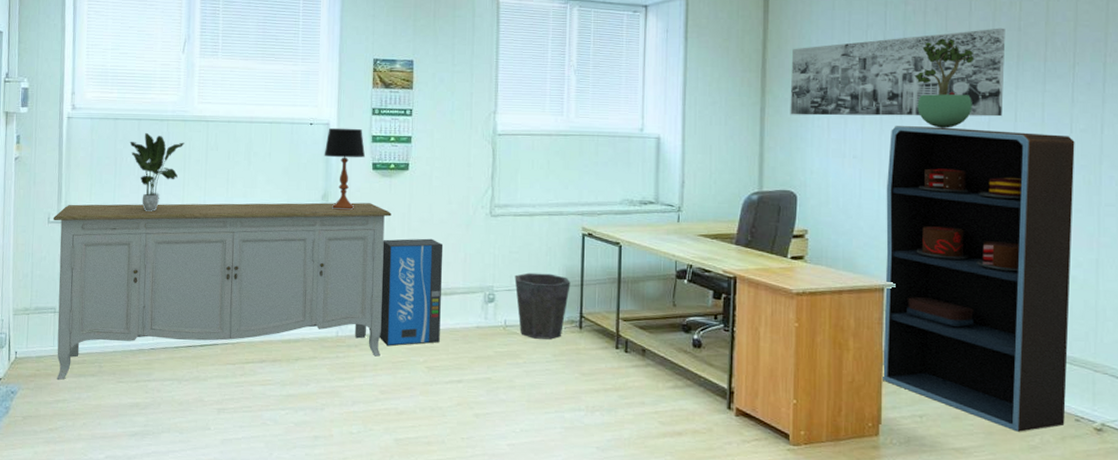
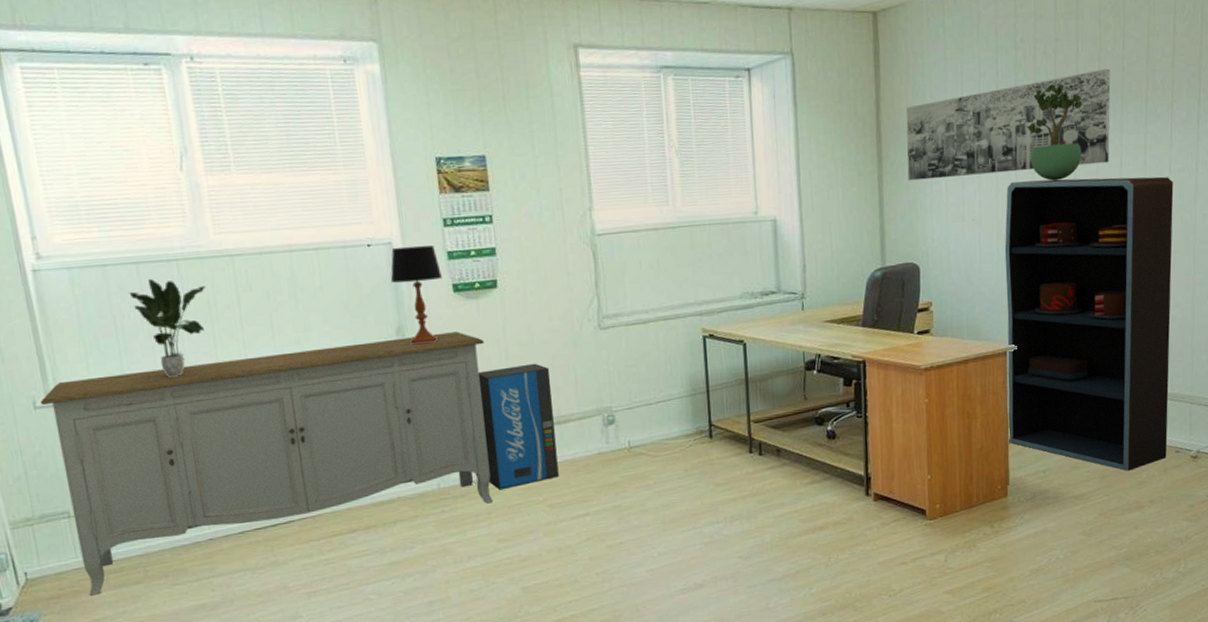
waste bin: present [514,272,570,340] -> none [634,384,696,456]

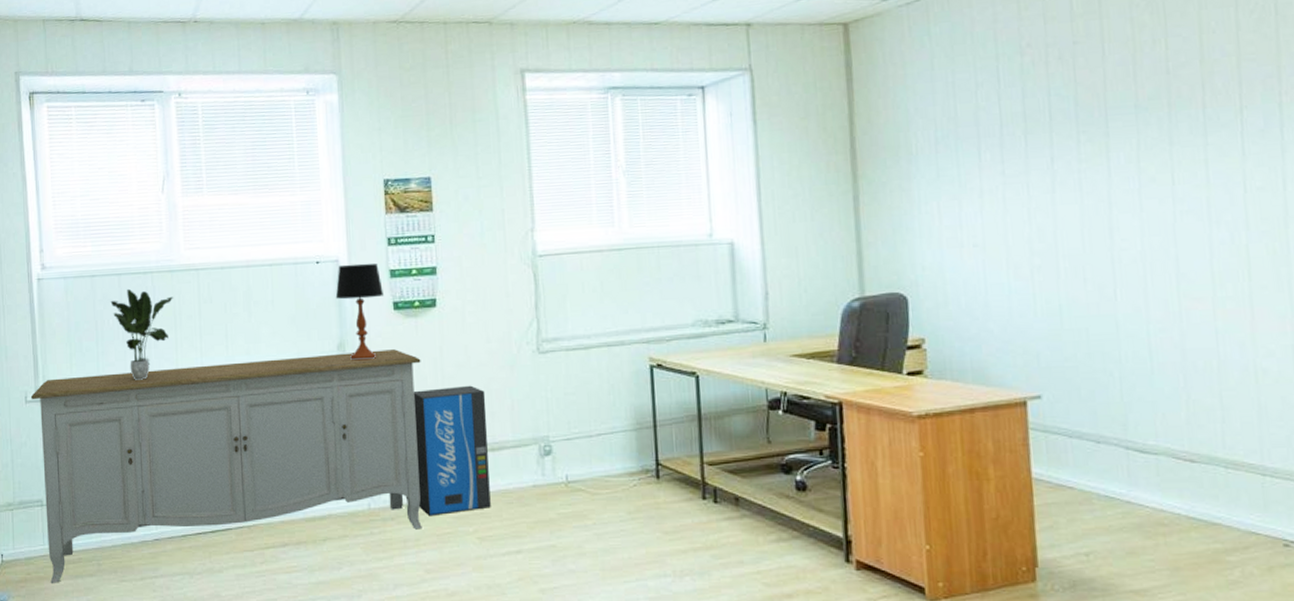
wall art: present [906,68,1111,181] -> none [885,72,1156,202]
bookshelf: present [1004,176,1174,471] -> none [1017,196,1271,565]
potted plant: present [1027,84,1083,181] -> none [1040,91,1117,202]

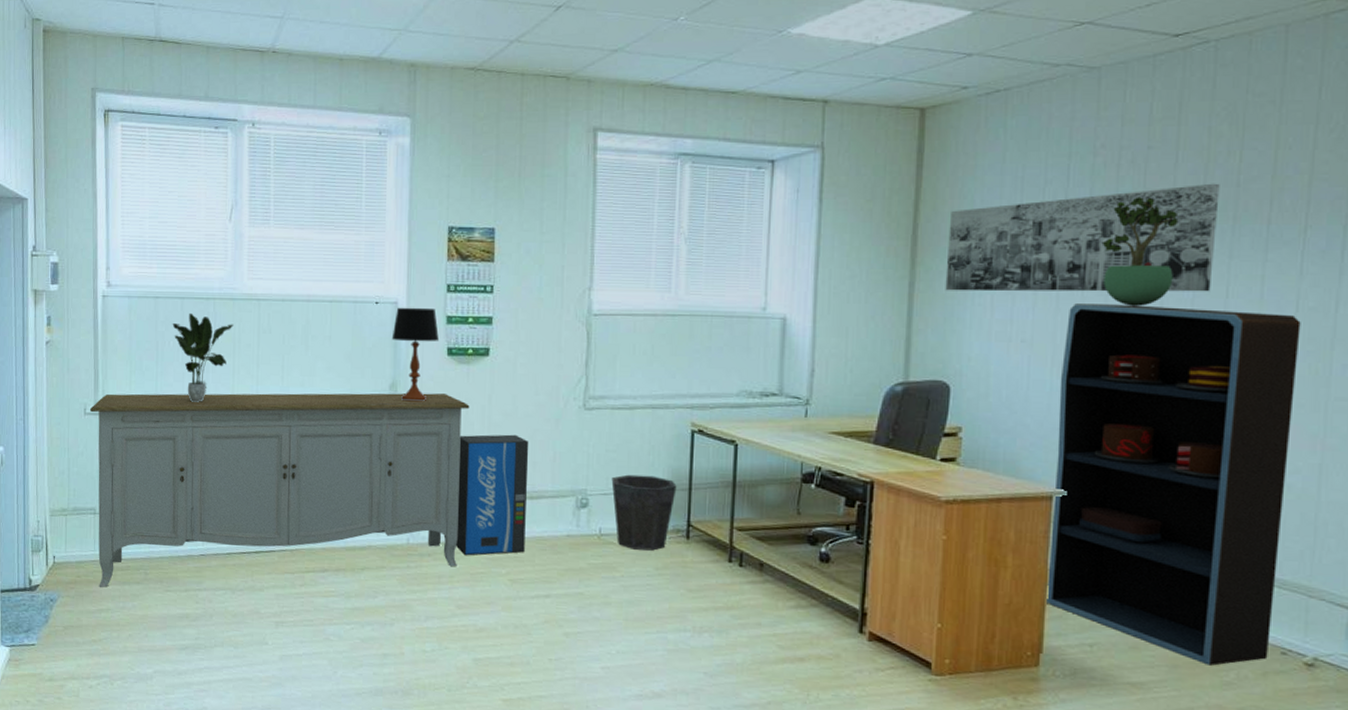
waste bin: none [573,416,641,495] -> present [611,474,677,551]
wall art: none [885,72,1156,202] -> present [945,183,1220,292]
bookshelf: none [1017,196,1271,565] -> present [1047,304,1301,666]
potted plant: none [1040,91,1117,202] -> present [1101,197,1179,306]

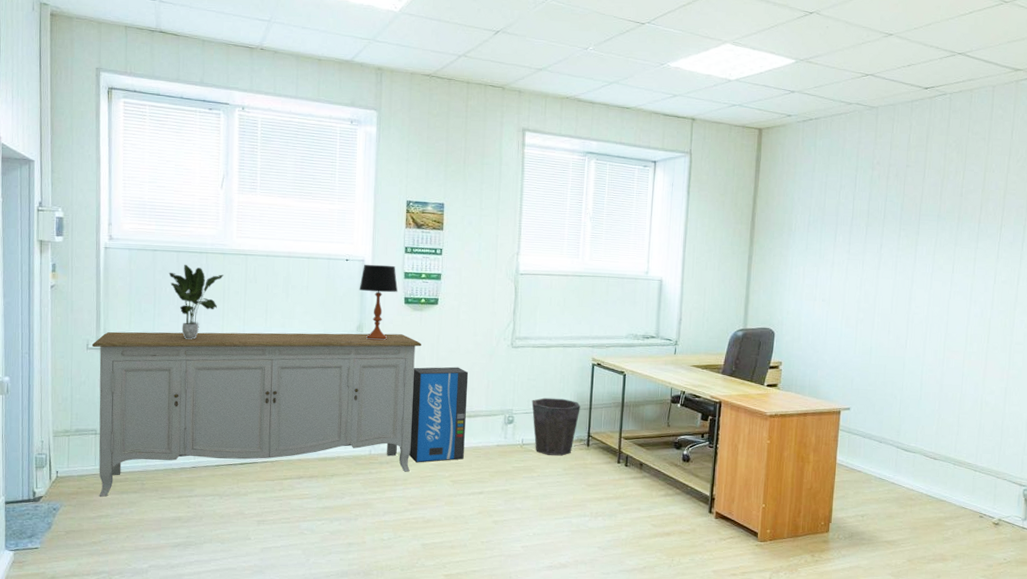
wall art: present [945,183,1220,292] -> none [773,193,950,269]
bookshelf: present [1047,304,1301,666] -> none [835,274,997,527]
potted plant: present [1101,197,1179,306] -> none [876,200,925,278]

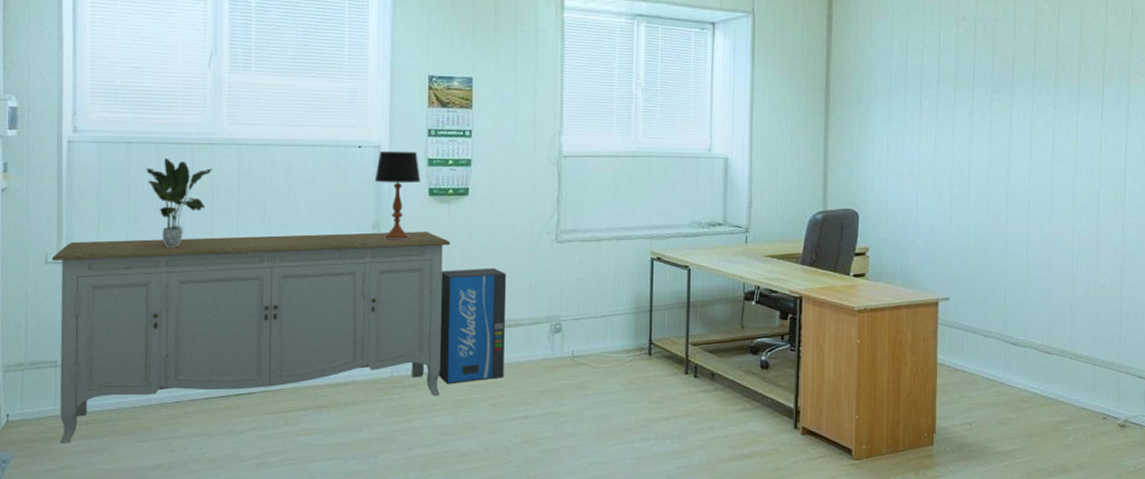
waste bin: present [531,397,581,456] -> none [582,300,639,368]

